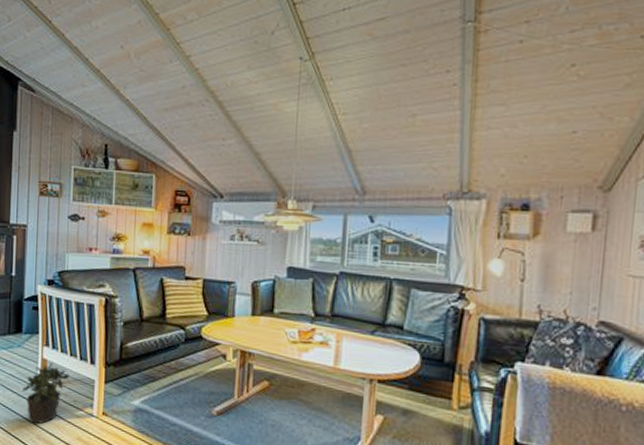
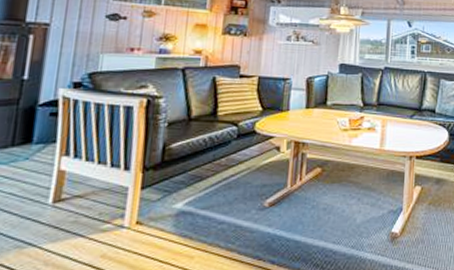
potted plant: present [23,362,70,424] -> none [27,174,96,248]

